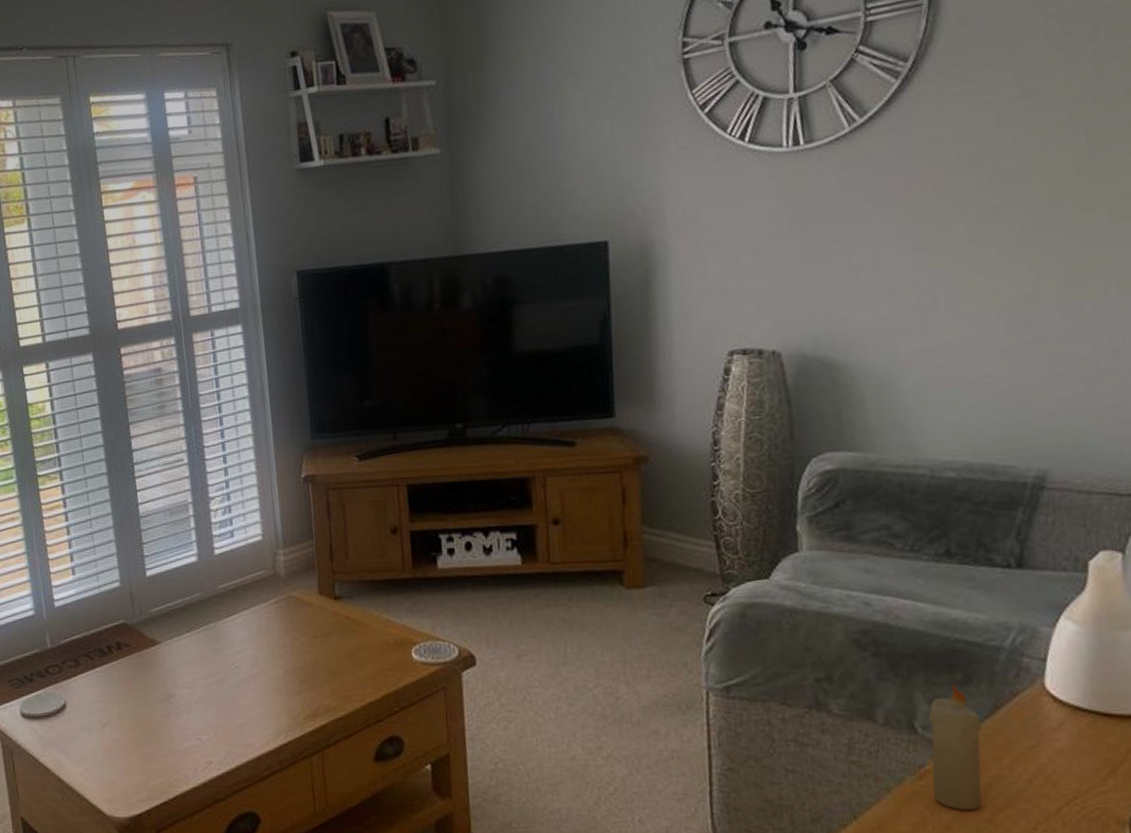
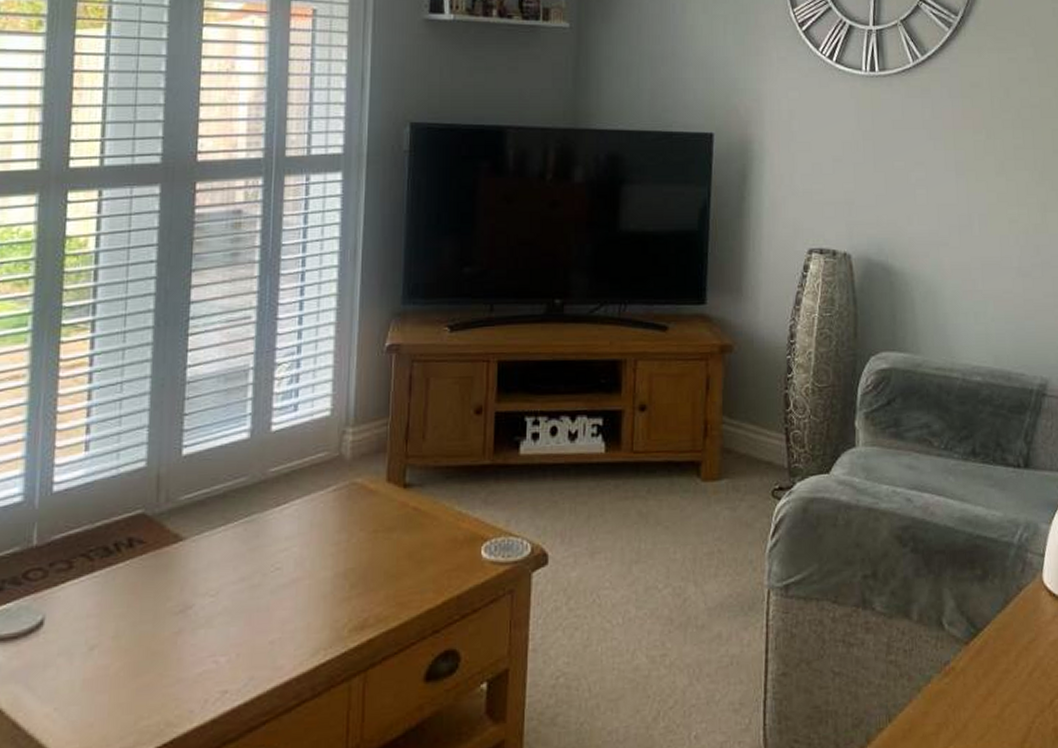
candle: present [928,683,982,810] -> none [954,579,995,707]

